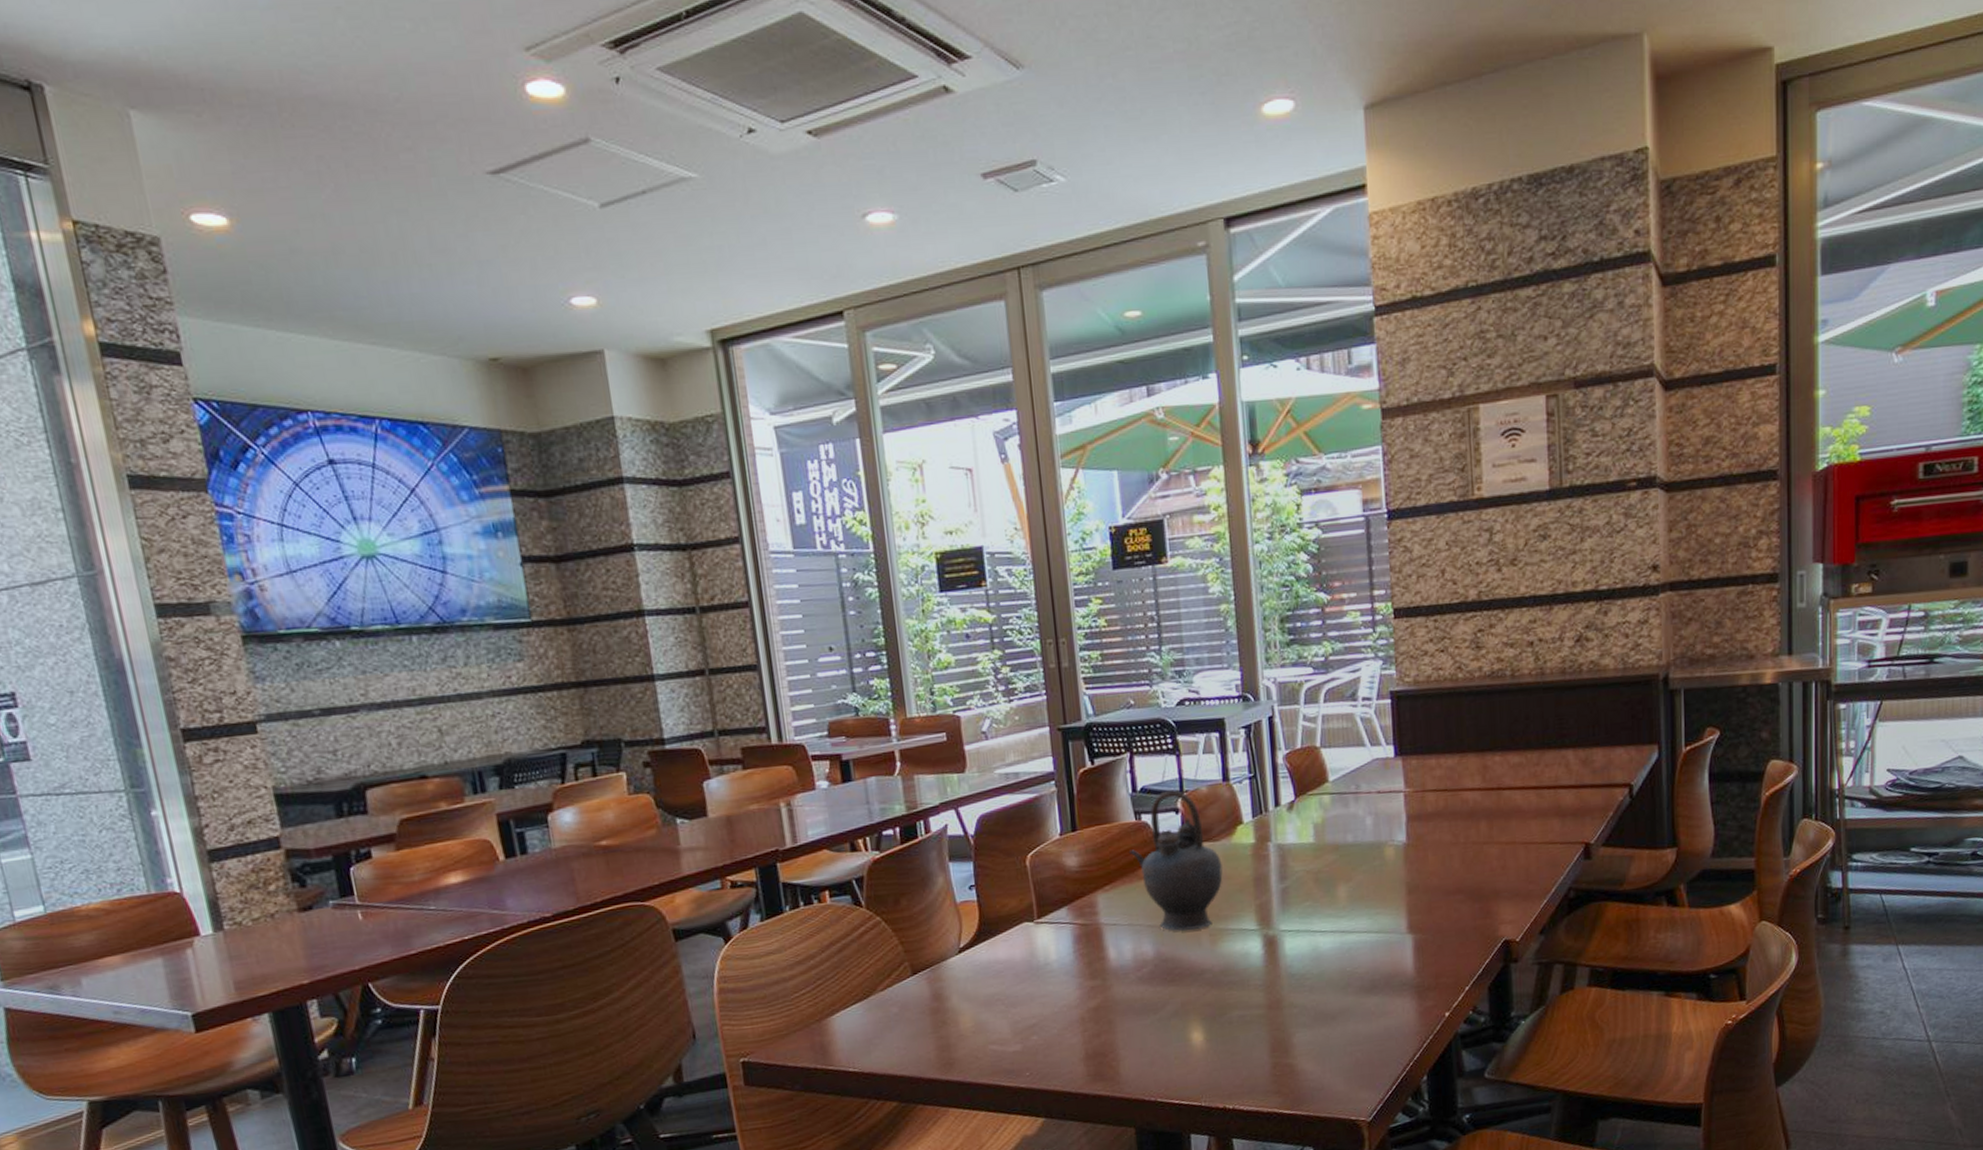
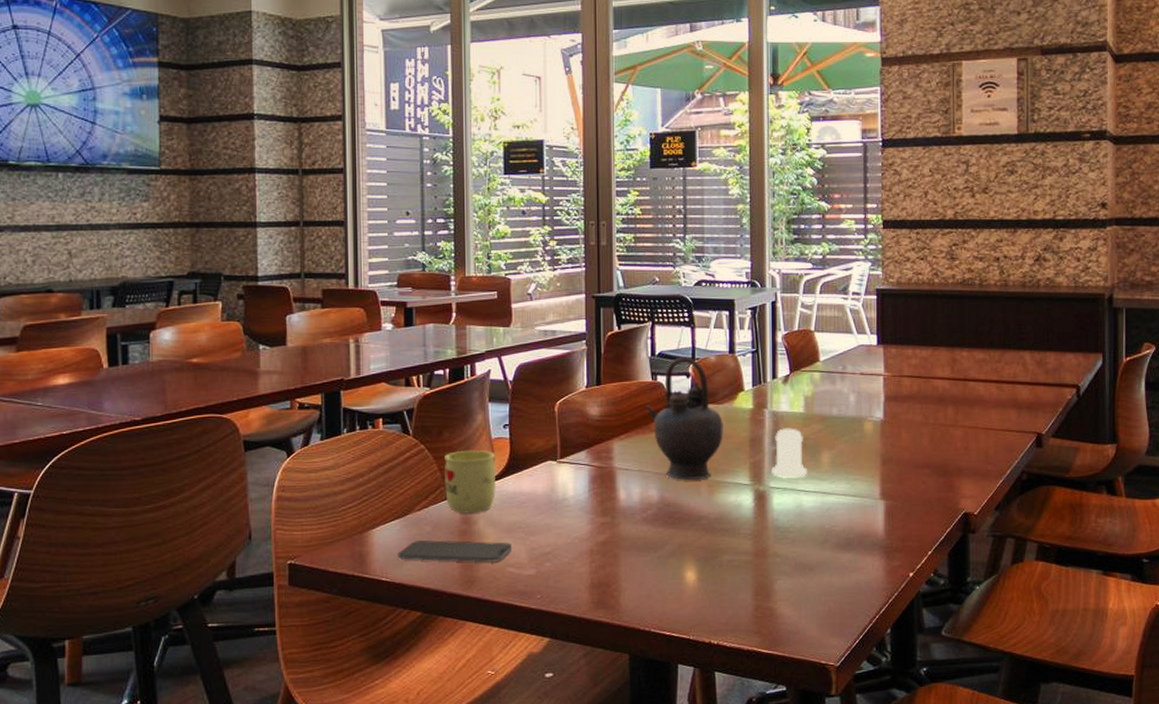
smartphone: none [863,1017,992,1046] -> present [398,540,512,563]
mug: none [905,917,968,990] -> present [445,449,497,514]
salt shaker: none [1281,861,1322,918] -> present [772,428,807,478]

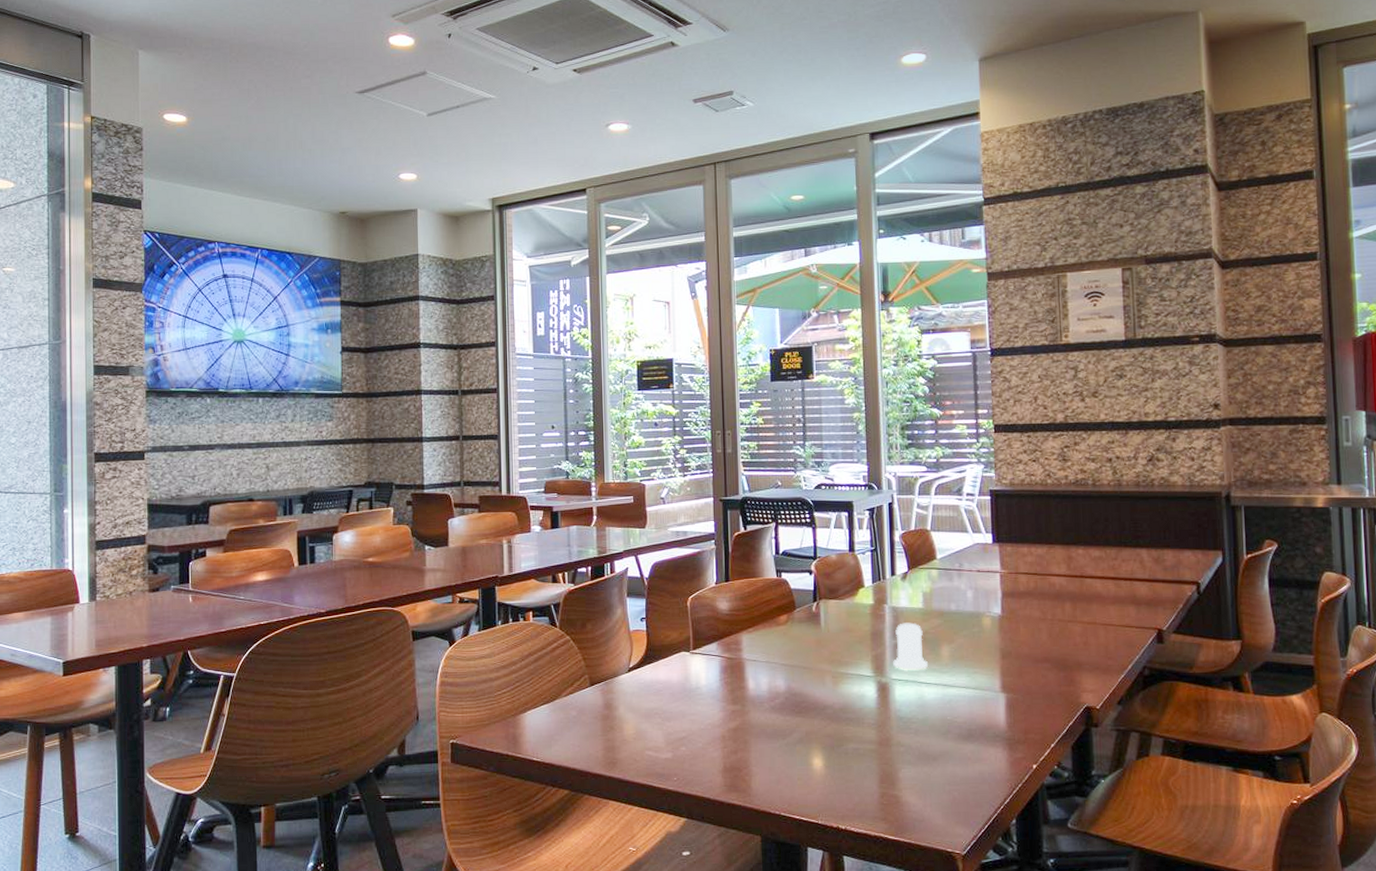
smartphone: present [398,540,512,563] -> none [547,724,650,746]
mug: present [445,449,497,514] -> none [588,641,635,700]
teapot: present [643,357,723,480] -> none [769,555,846,671]

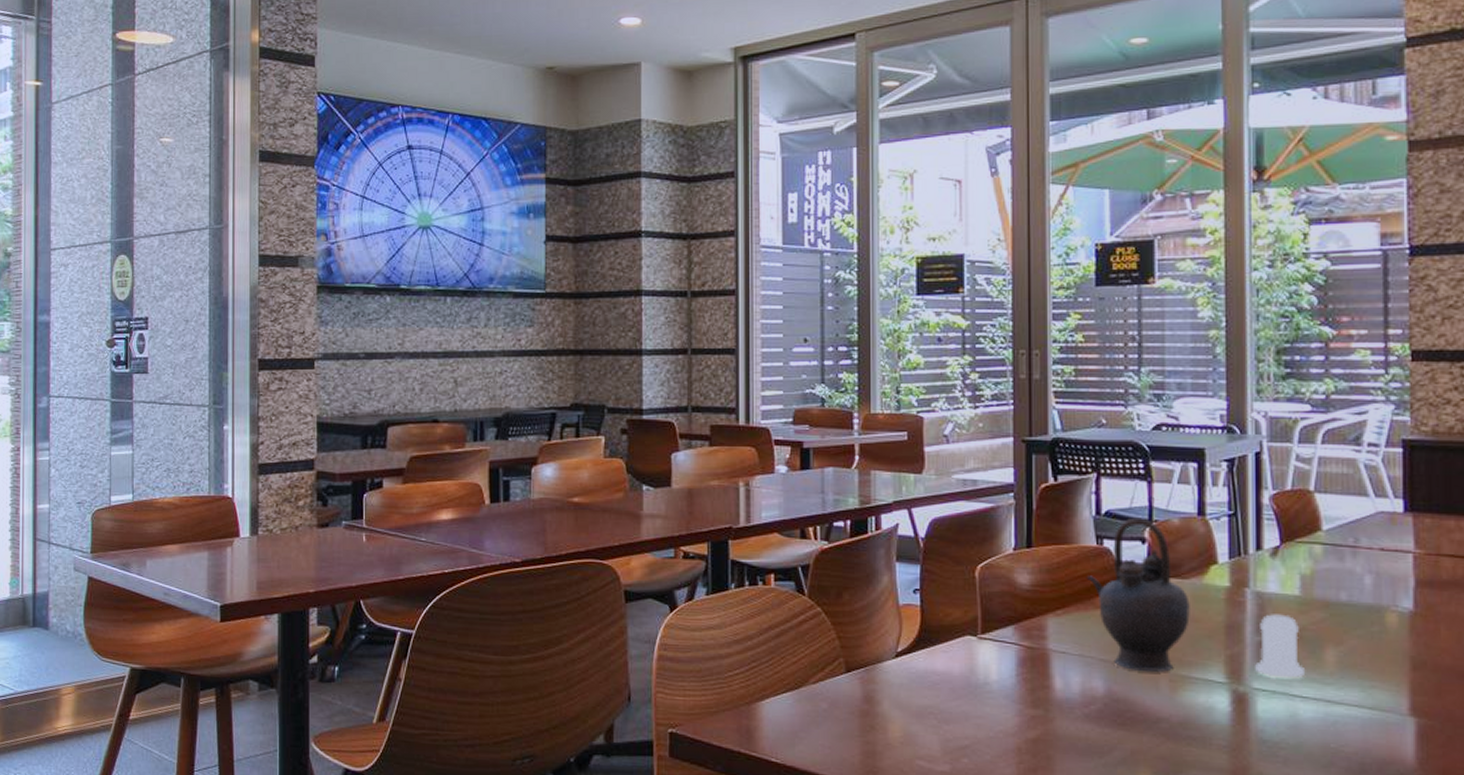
teapot: none [769,555,846,671] -> present [1086,517,1190,672]

